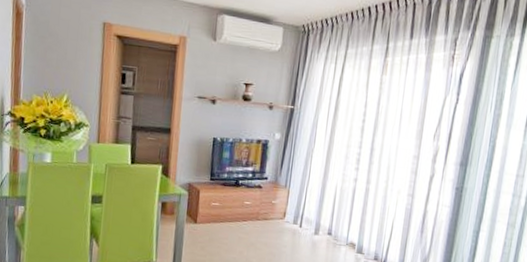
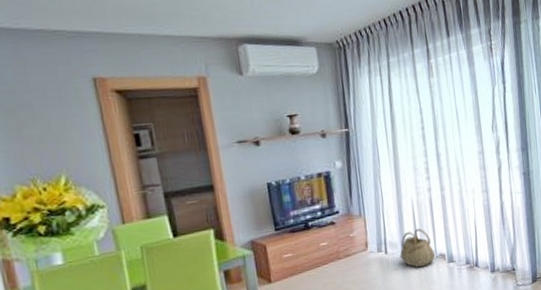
basket: none [312,213,346,250] -> present [400,228,435,268]

